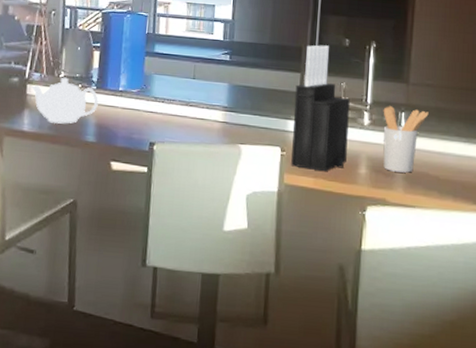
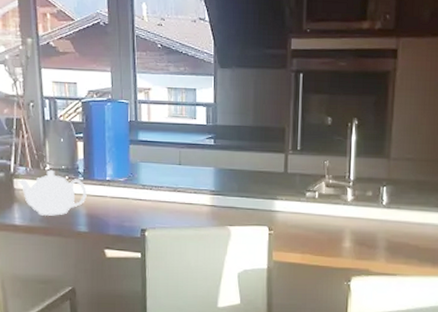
knife block: present [291,45,350,172] -> none [279,124,334,248]
utensil holder: present [383,106,429,173] -> none [365,181,409,244]

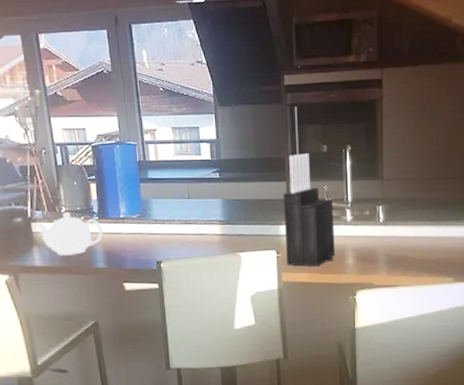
knife block: none [279,124,334,248] -> present [283,153,335,267]

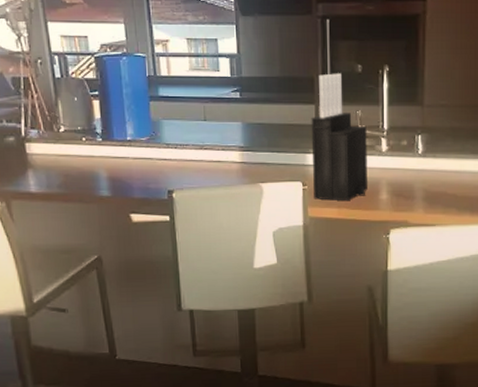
teapot: present [34,211,103,256] -> none [29,131,107,181]

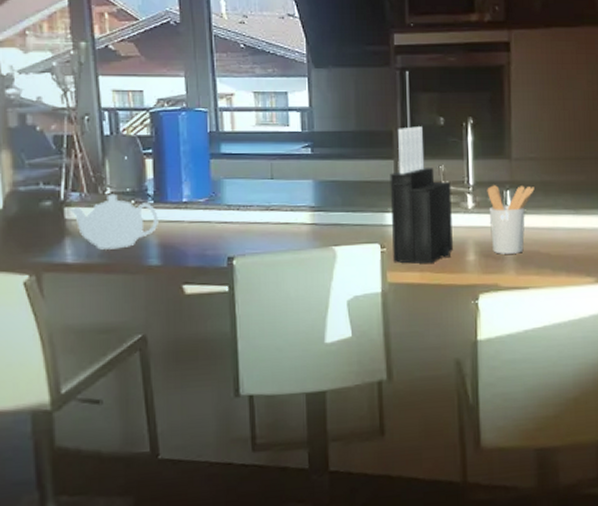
teapot: none [29,131,107,181] -> present [68,193,159,250]
utensil holder: none [400,130,444,194] -> present [487,185,534,254]

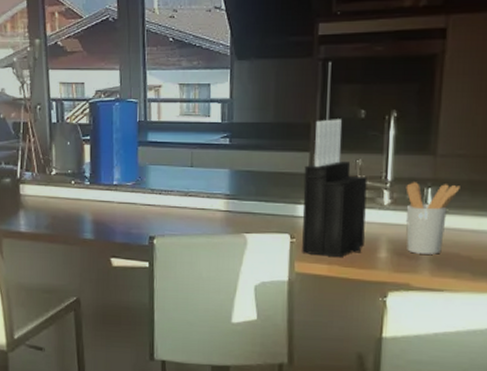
teapot: present [68,193,159,250] -> none [23,174,93,223]

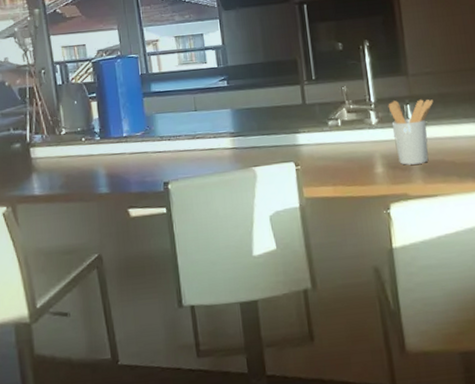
knife block: present [302,119,367,258] -> none [297,53,362,179]

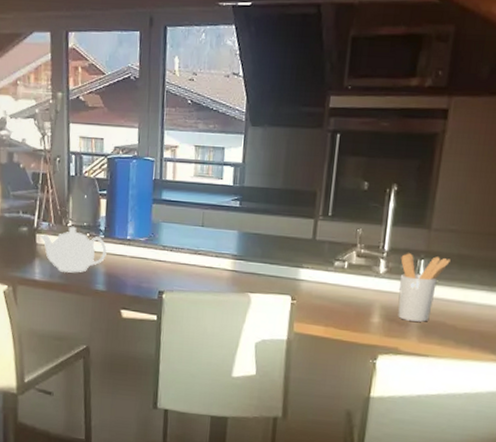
teapot: none [33,133,105,182] -> present [39,226,107,273]

